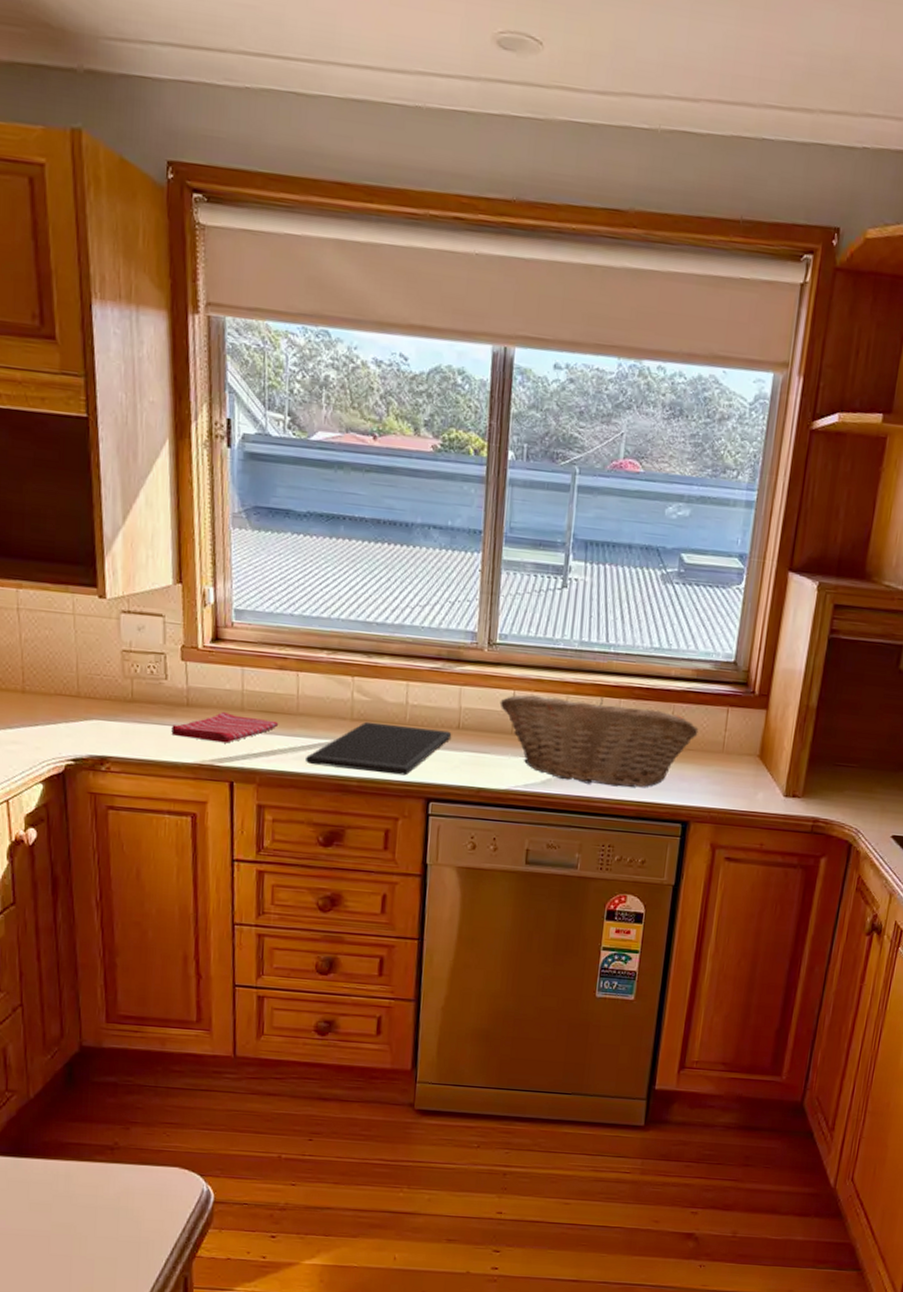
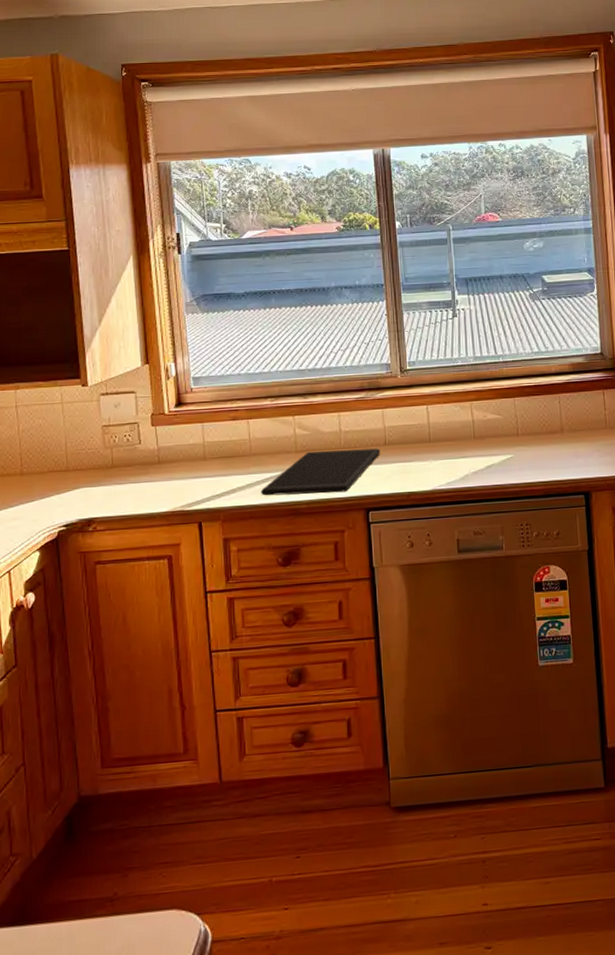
dish towel: present [171,711,279,744] -> none [147,462,236,491]
fruit basket: present [499,694,699,788] -> none [416,399,583,474]

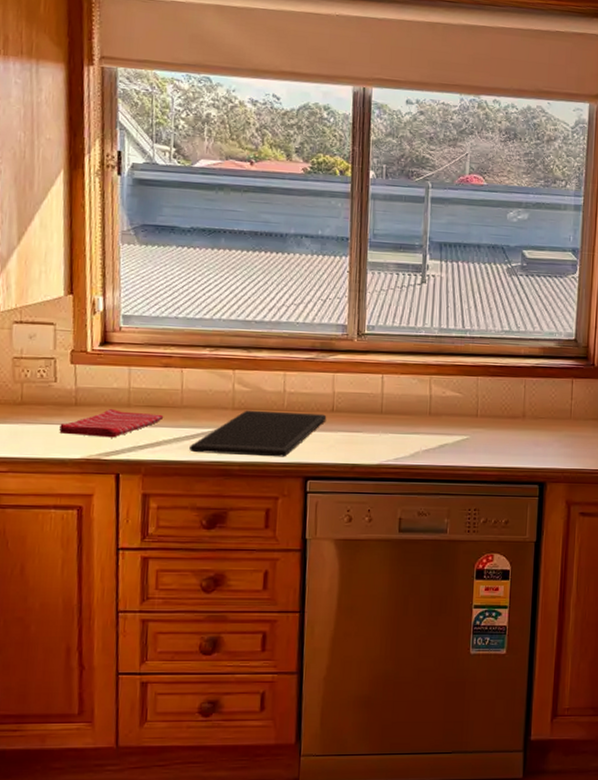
dish towel: none [147,462,236,491] -> present [59,408,164,438]

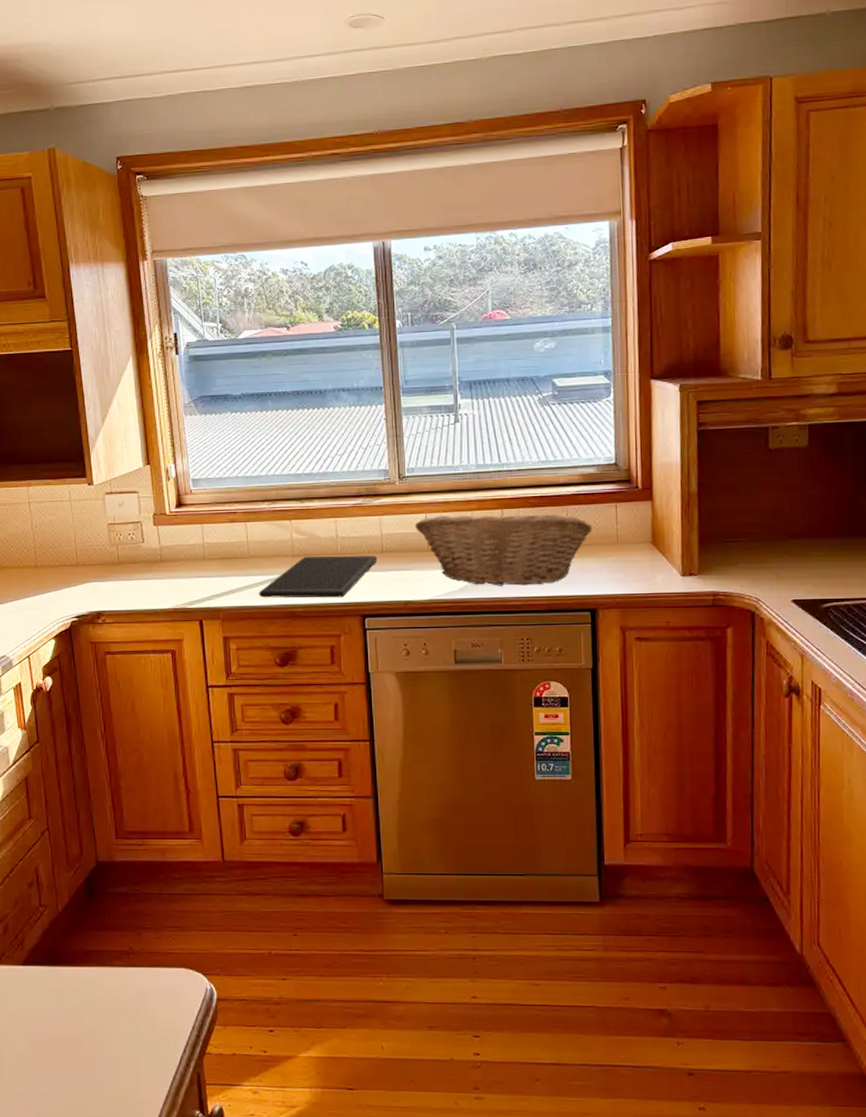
dish towel: present [59,408,164,438] -> none [150,562,235,589]
fruit basket: none [369,376,548,455] -> present [414,509,592,586]

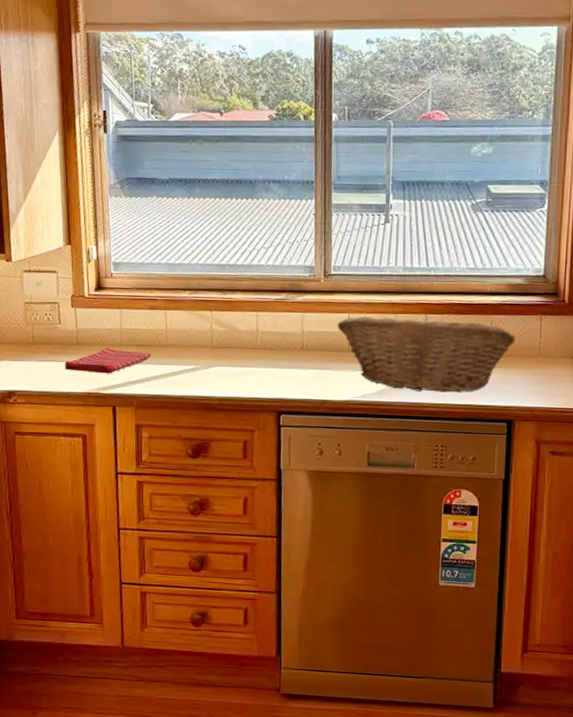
dish towel: none [150,562,235,589] -> present [65,347,152,374]
cutting board: present [259,555,378,598] -> none [175,348,297,393]

